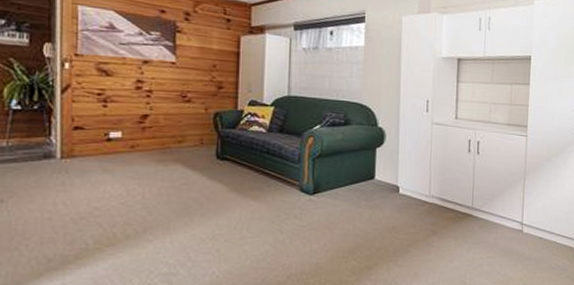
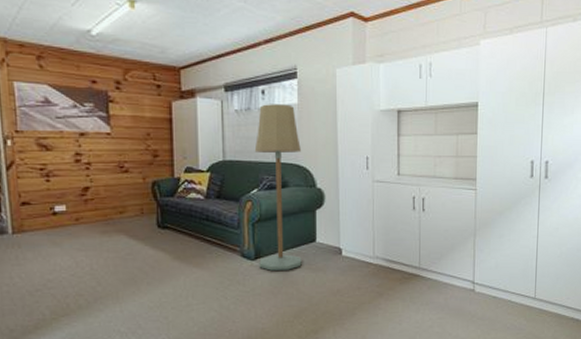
floor lamp: none [317,44,365,206] -> present [254,104,302,271]

